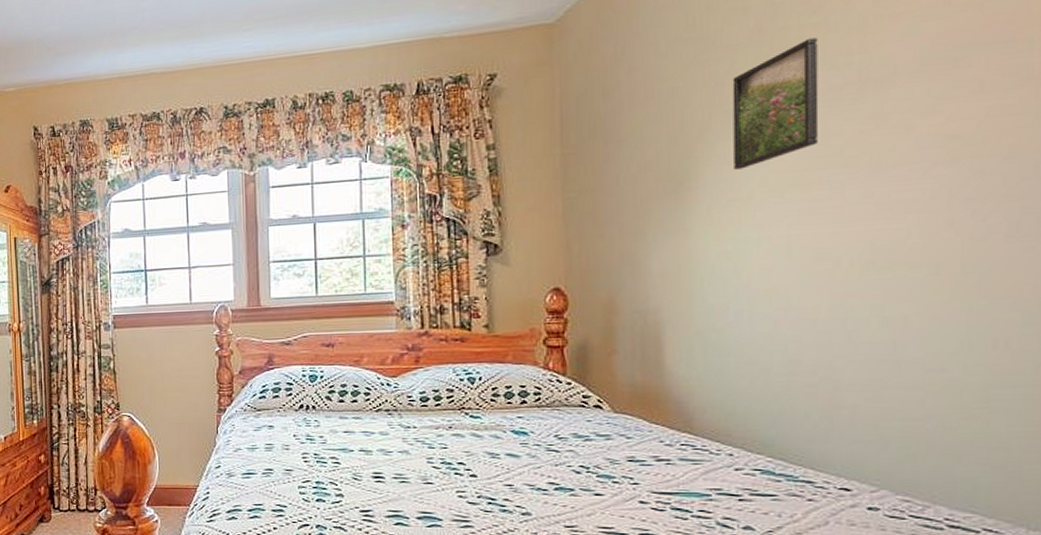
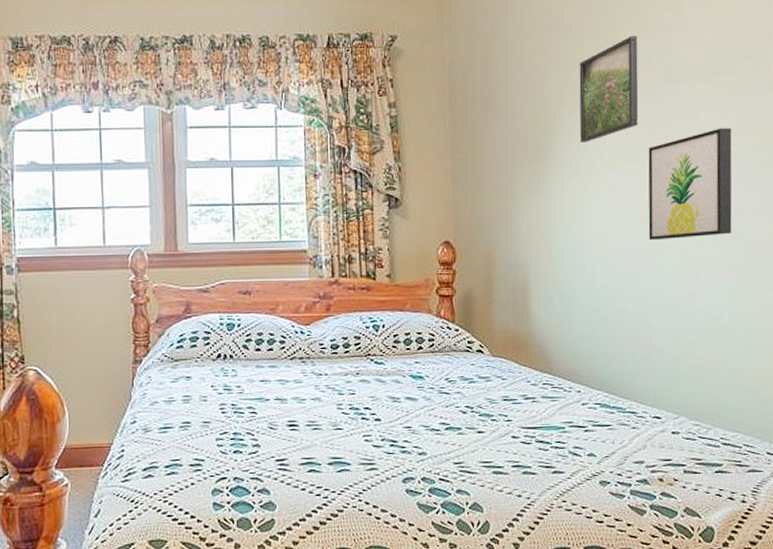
wall art: none [833,135,966,279] -> present [648,128,732,241]

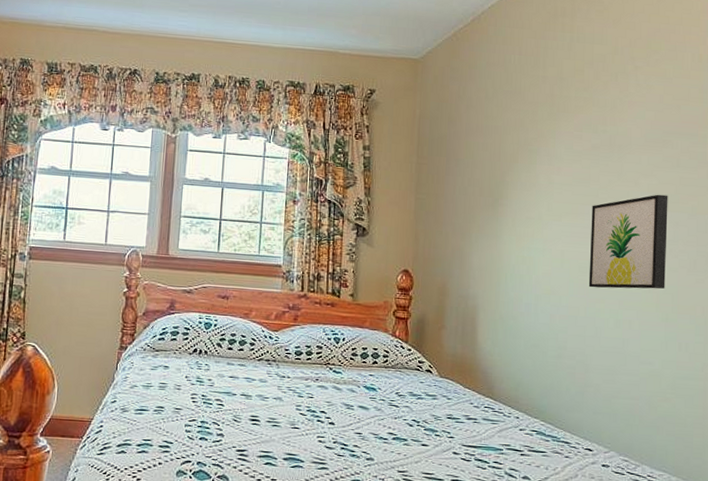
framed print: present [579,35,639,142] -> none [531,108,587,196]

